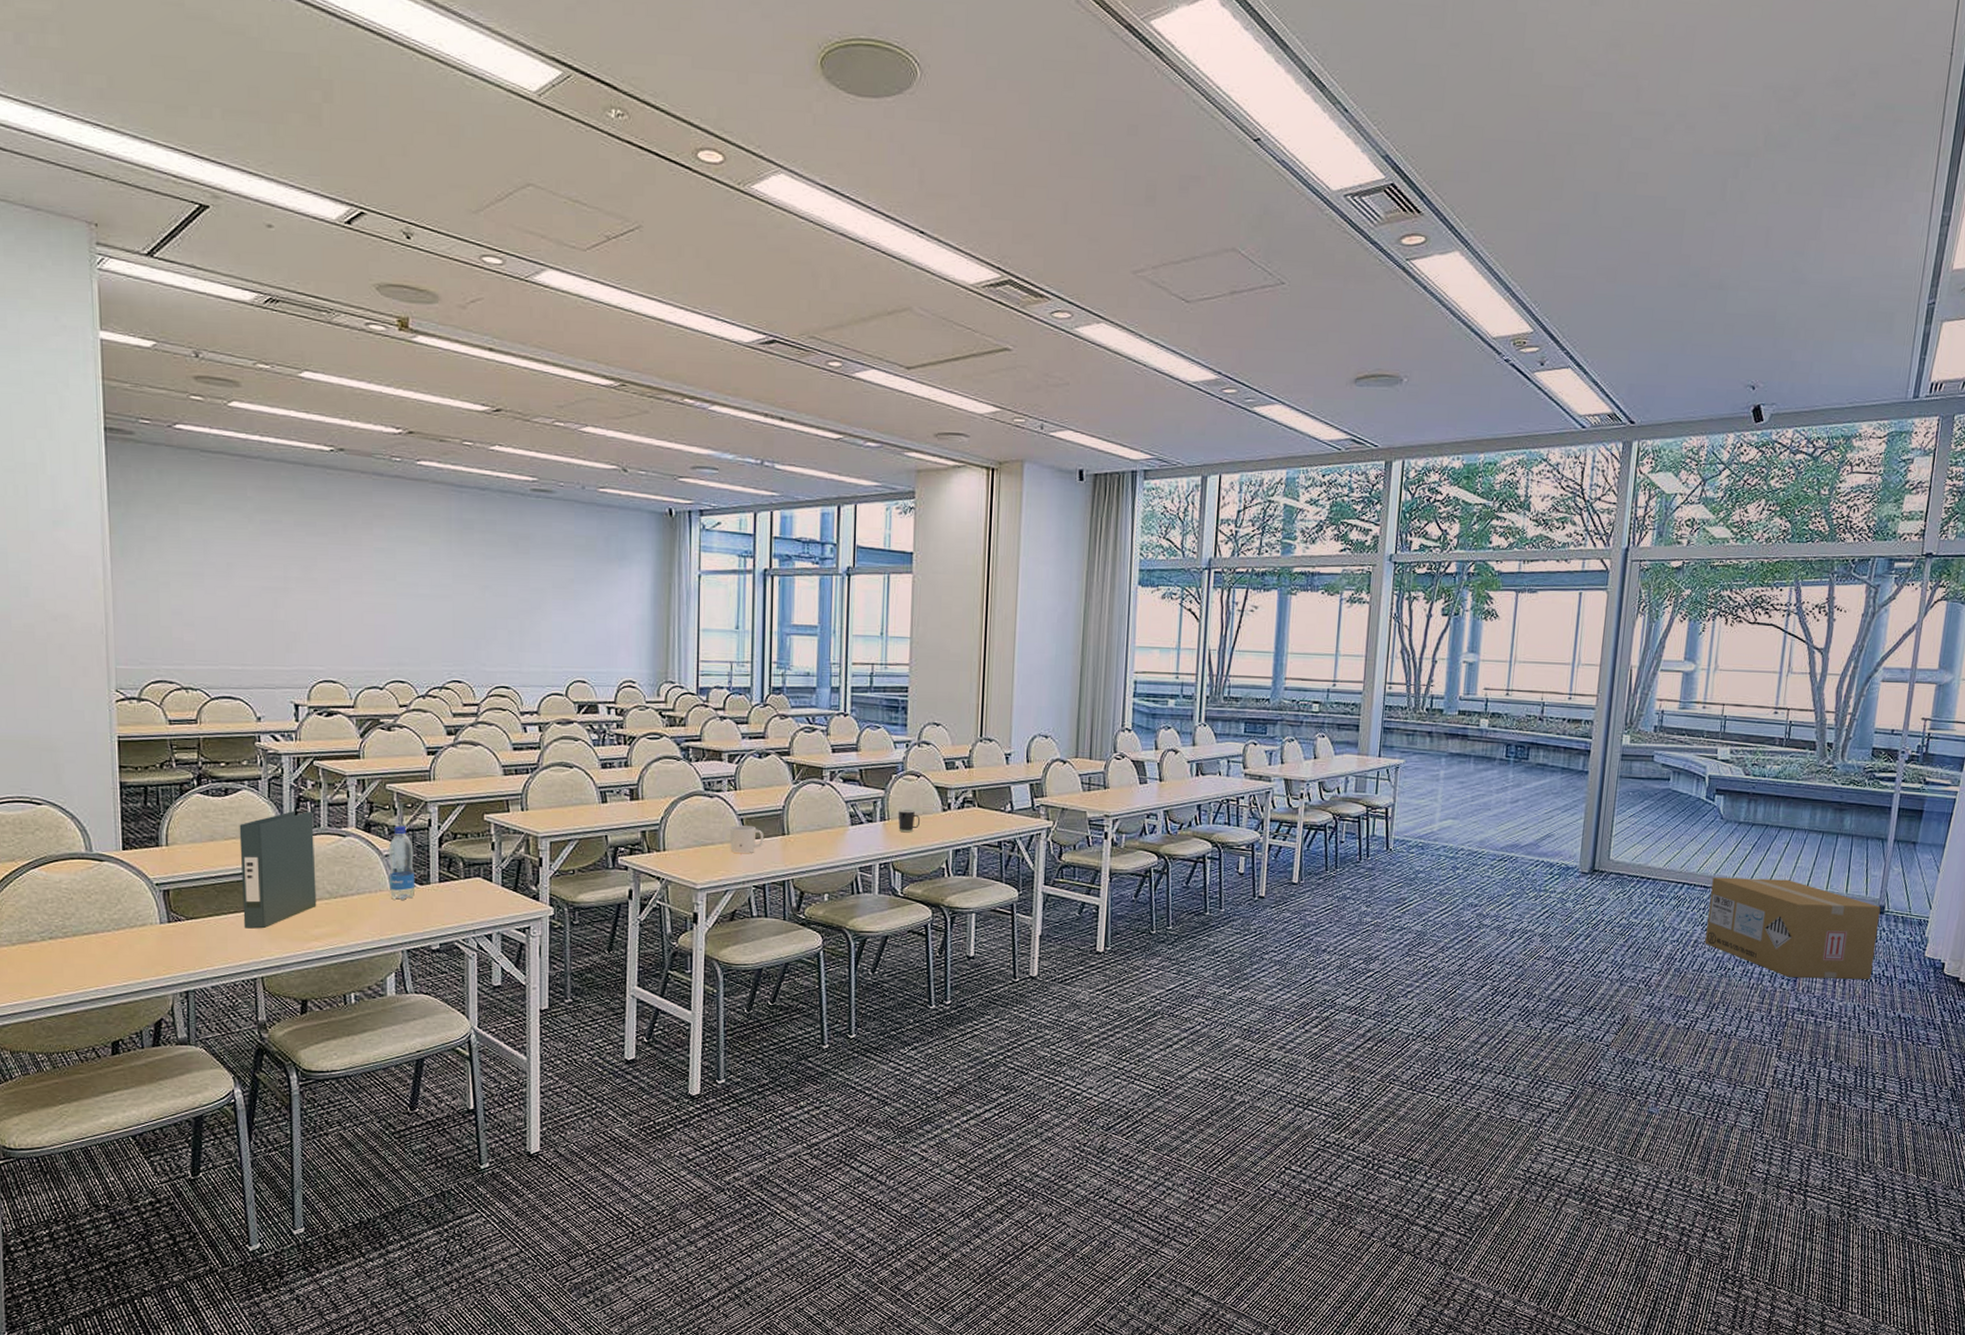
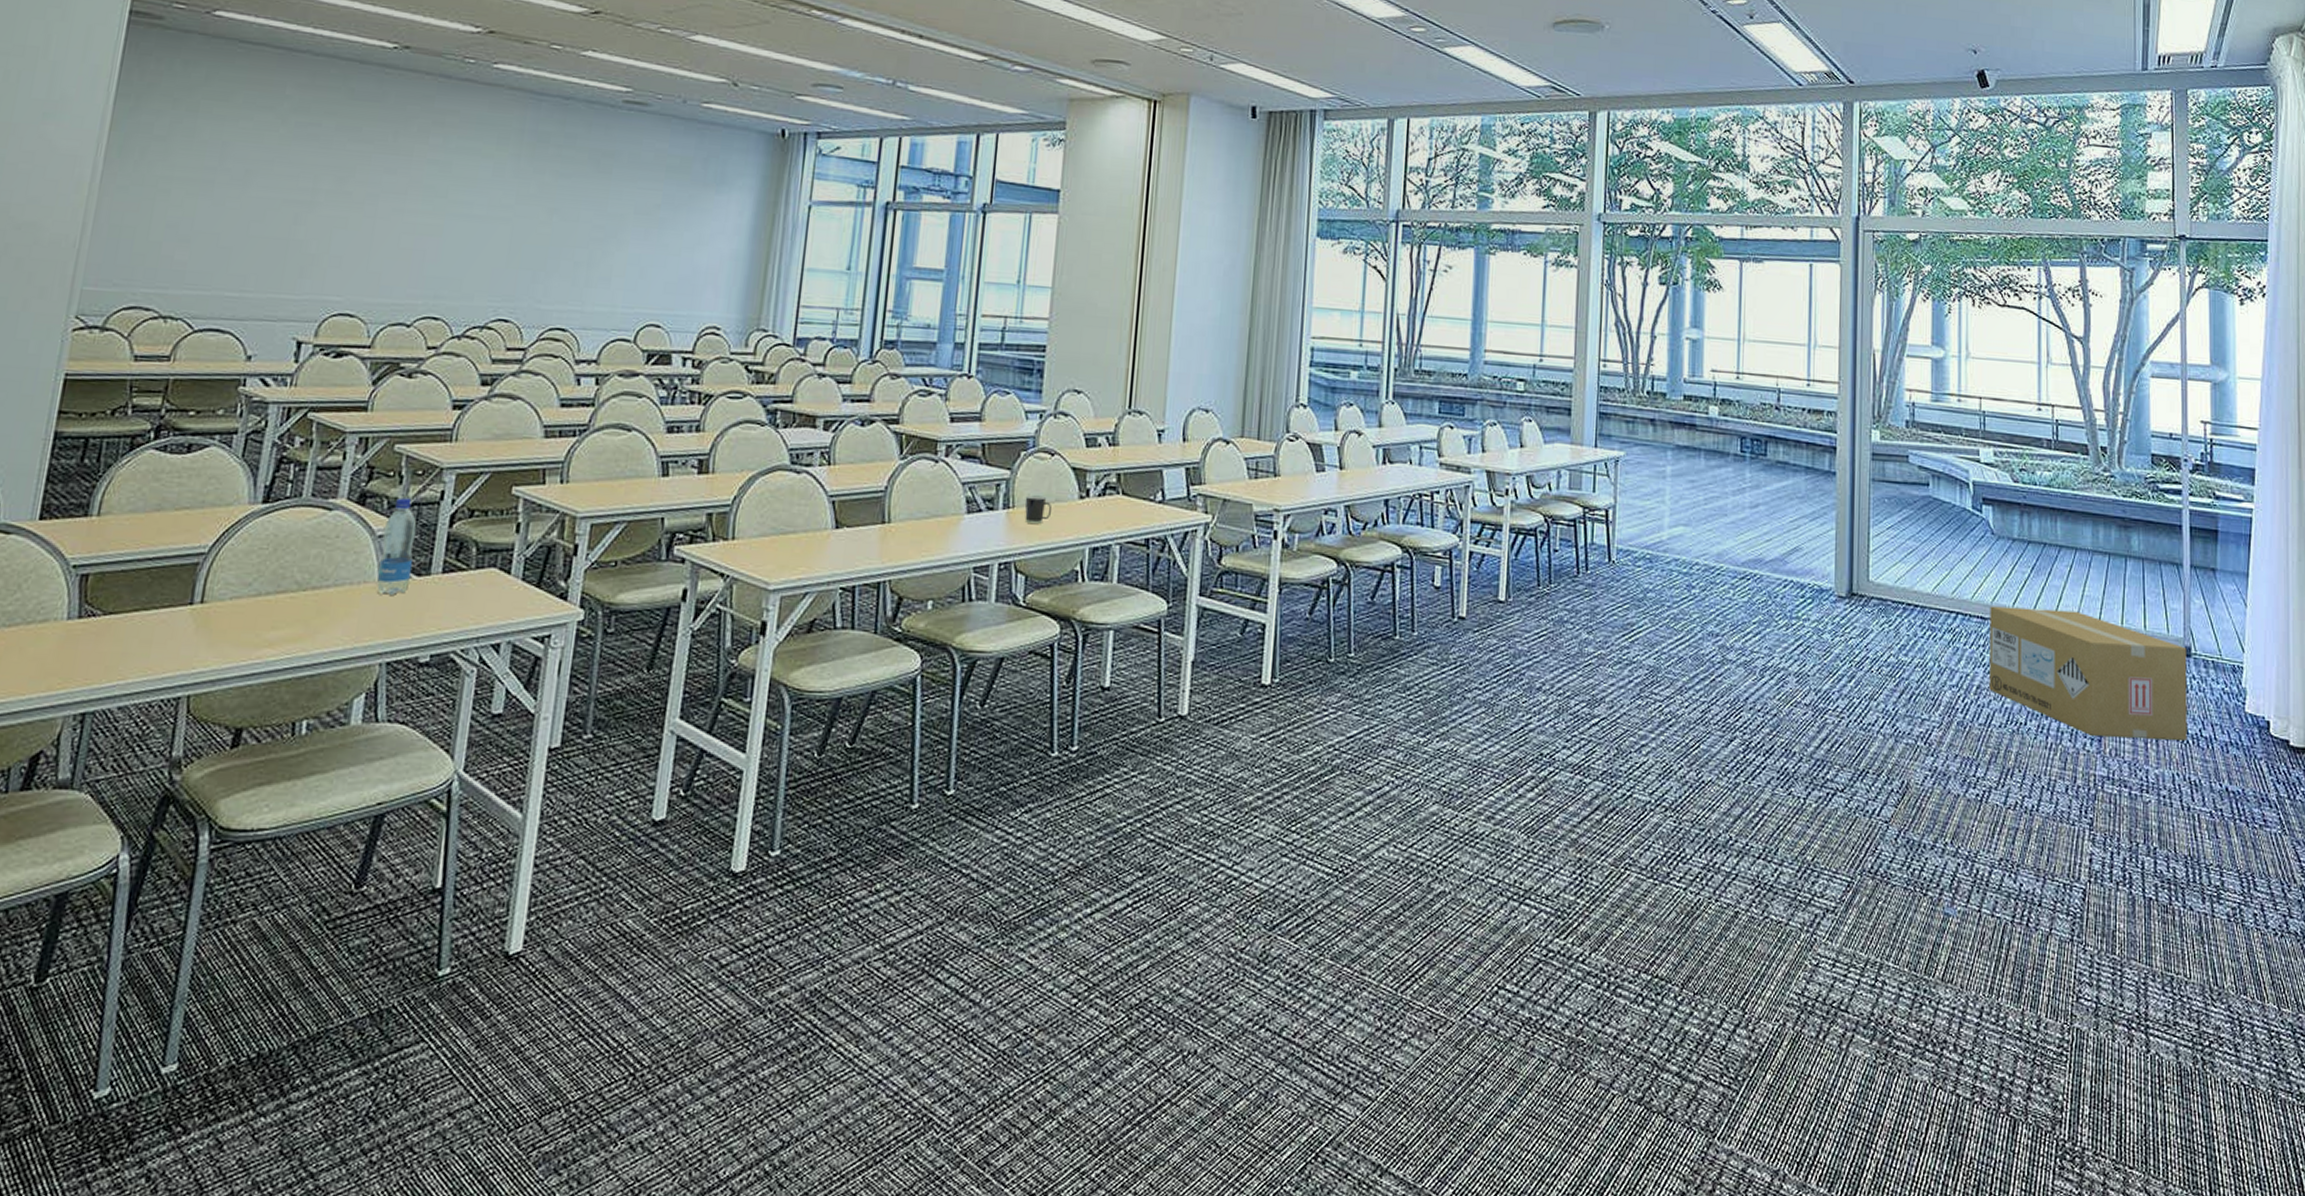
binder: present [239,811,317,929] -> none [177,475,296,630]
mug: present [730,825,765,854] -> none [815,509,860,547]

